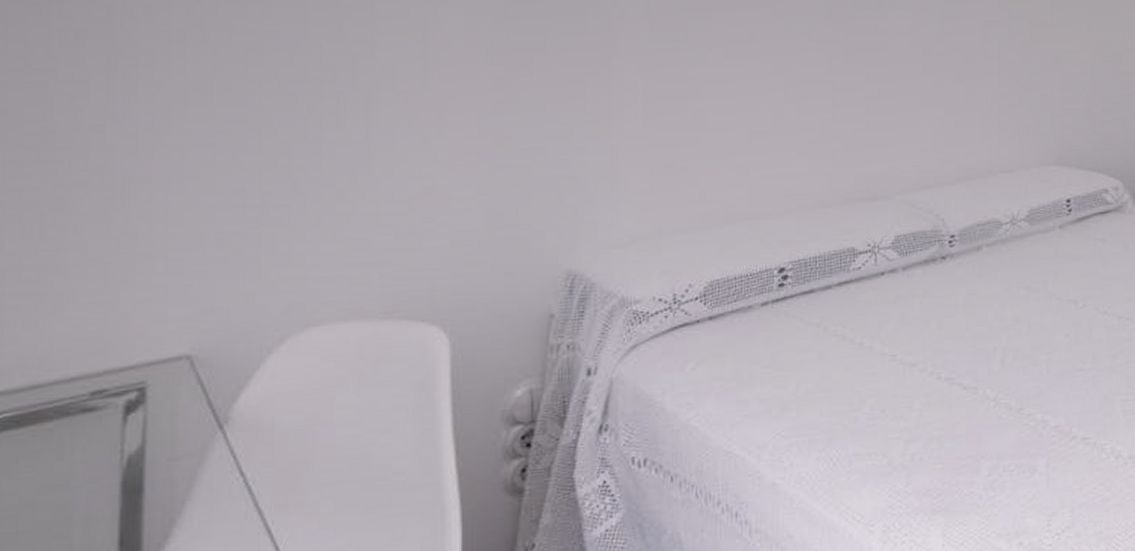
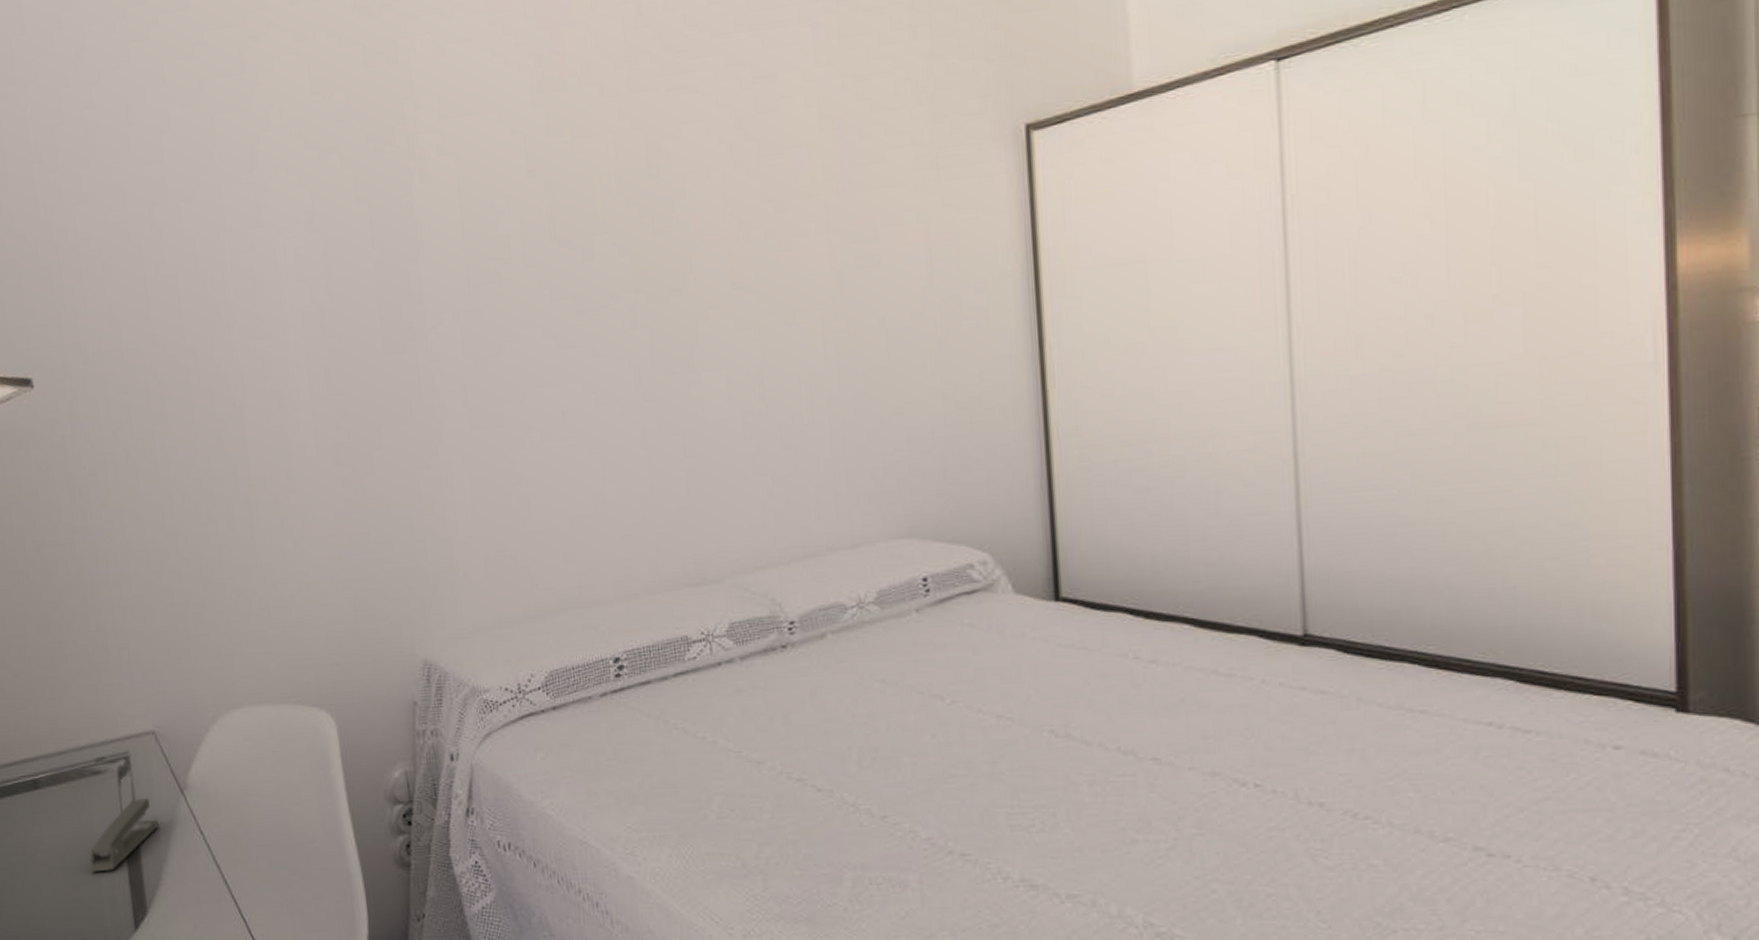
stapler: none [56,436,180,537] -> present [89,797,160,873]

